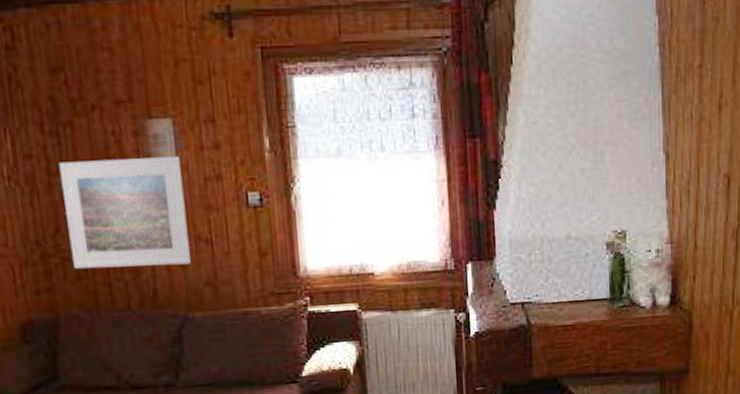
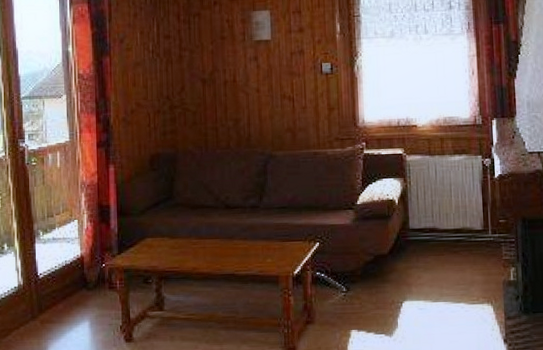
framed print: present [58,156,191,269] -> none [188,37,277,117]

